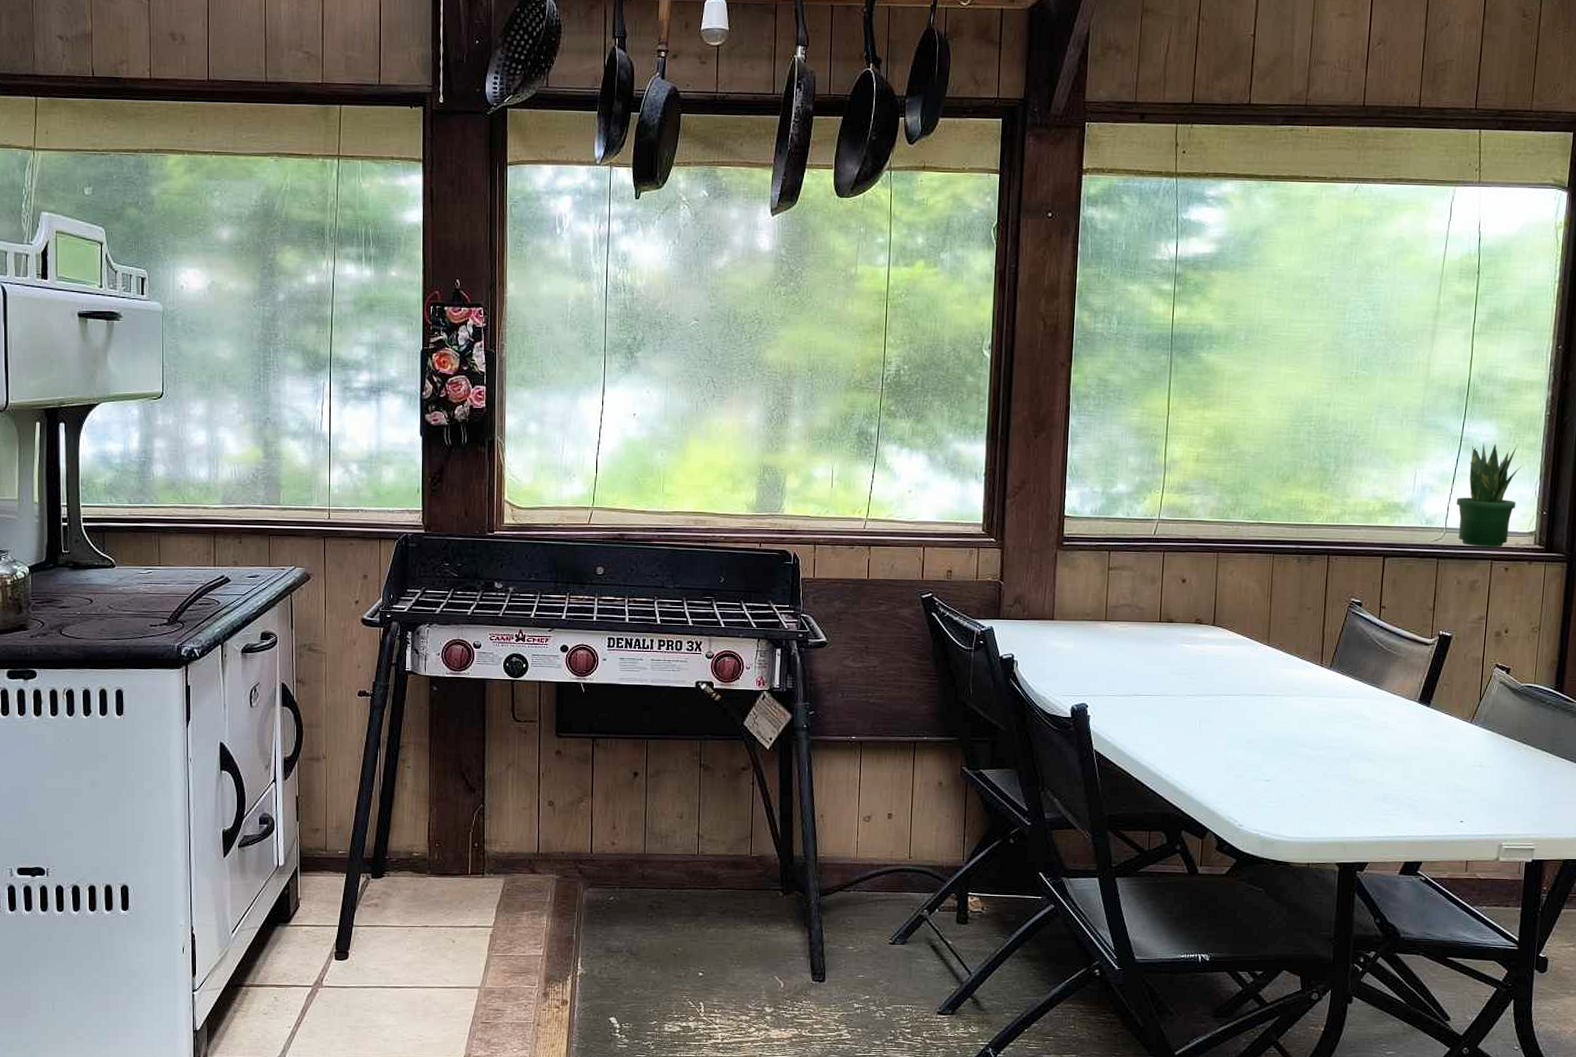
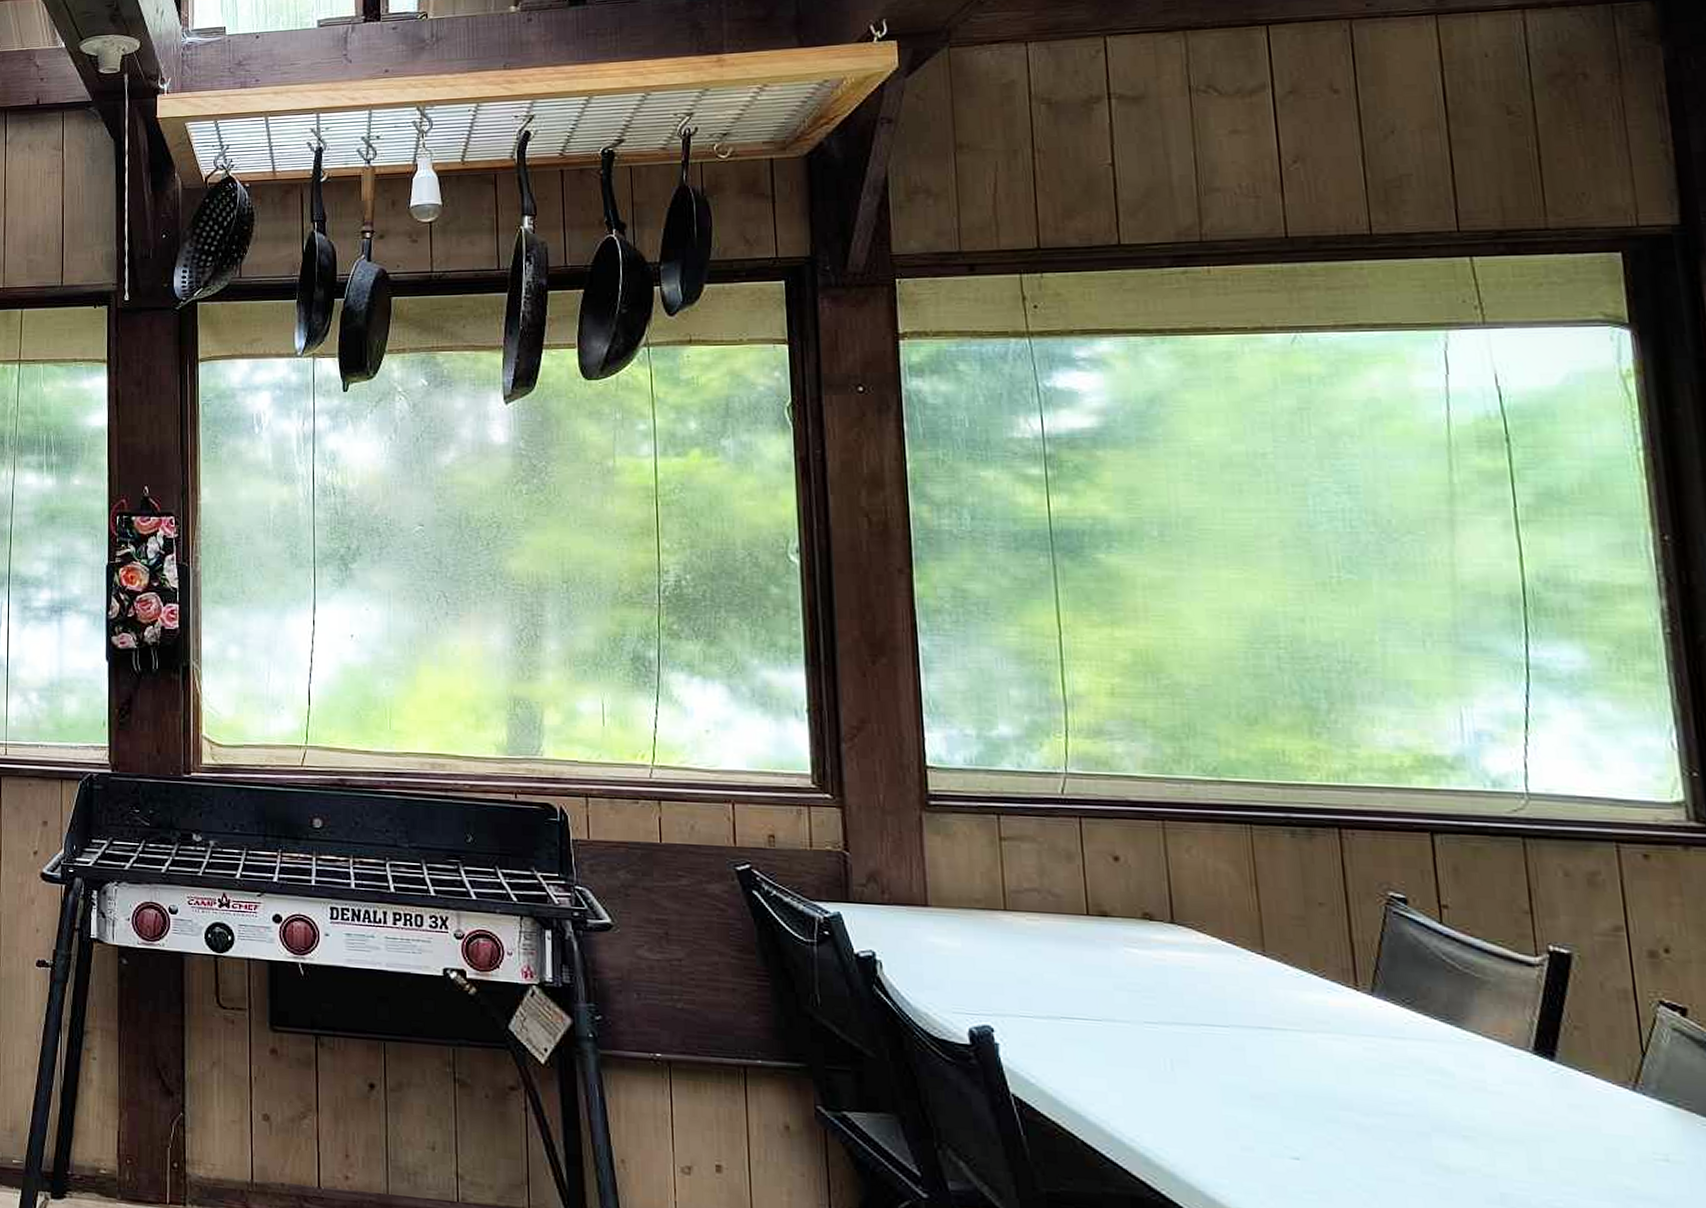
planter: present [1456,442,1524,548] -> none [1537,671,1643,824]

